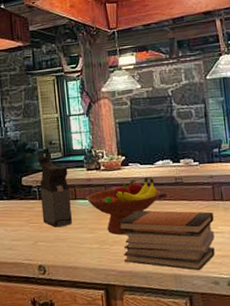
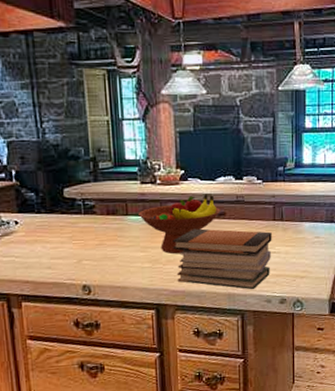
coffee maker: present [37,156,73,228] -> none [82,166,123,245]

